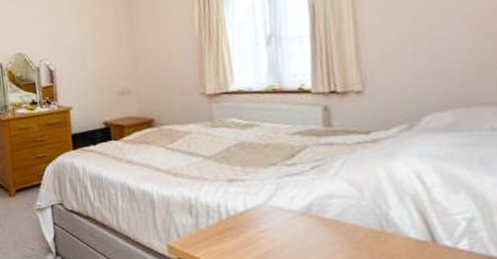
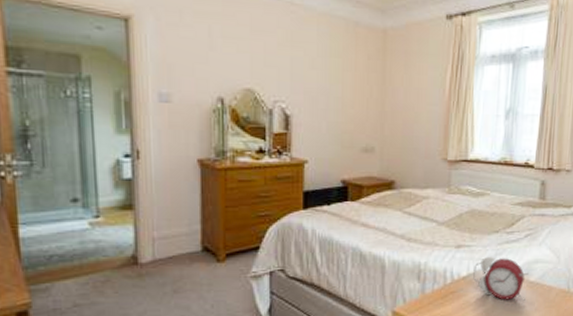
alarm clock: none [251,190,323,240] -> present [473,256,528,301]

